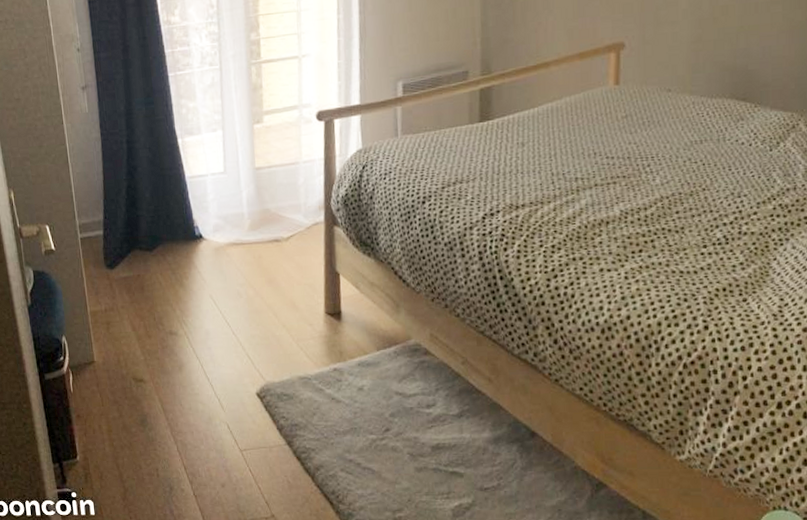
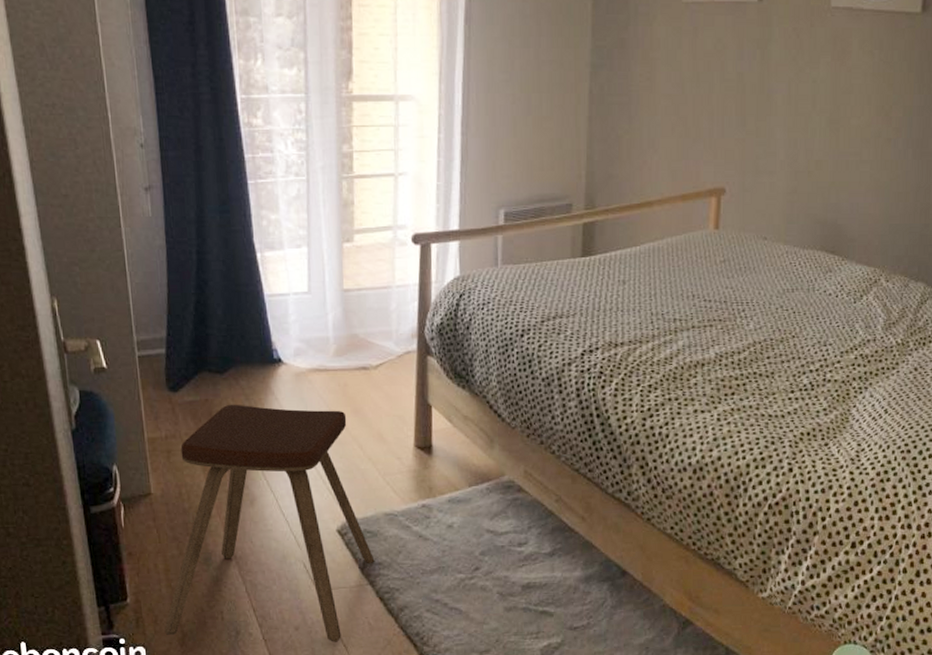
music stool: none [109,278,292,499] -> present [164,404,375,642]

